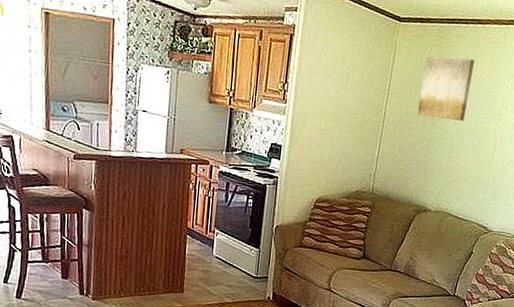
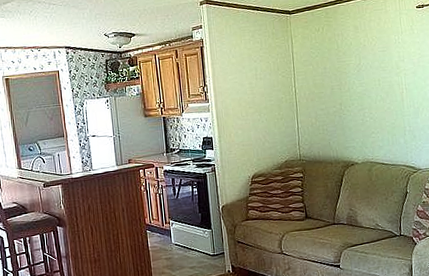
wall art: present [417,56,475,121] -> none [320,28,368,85]

